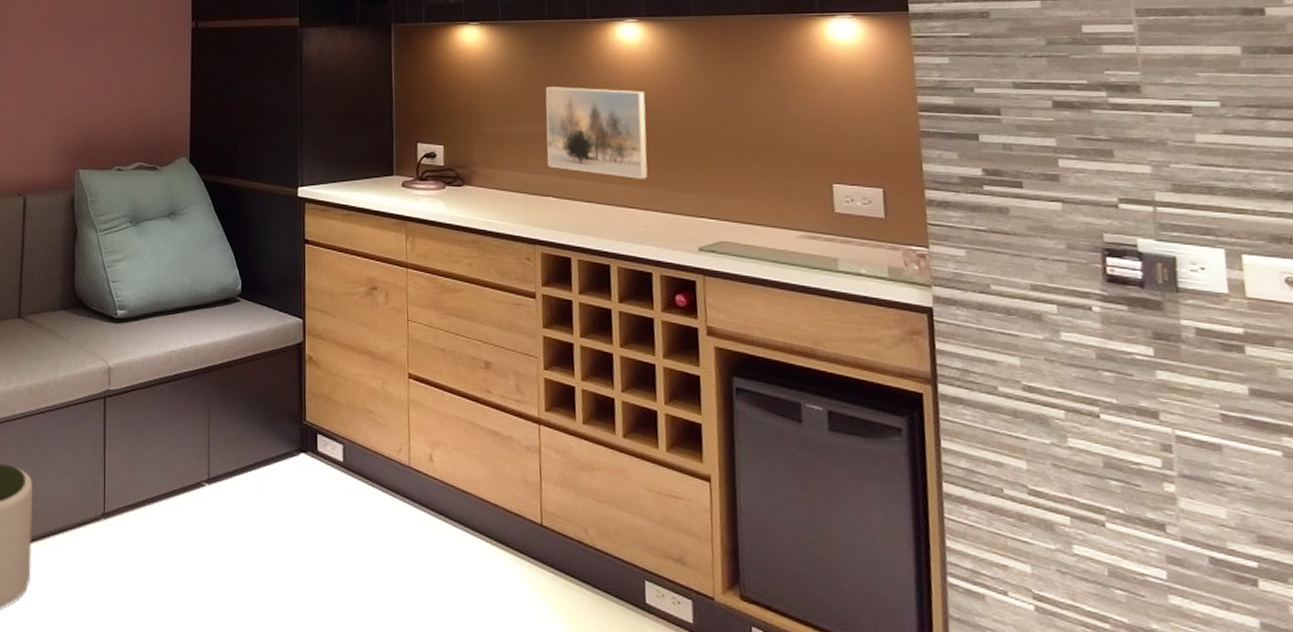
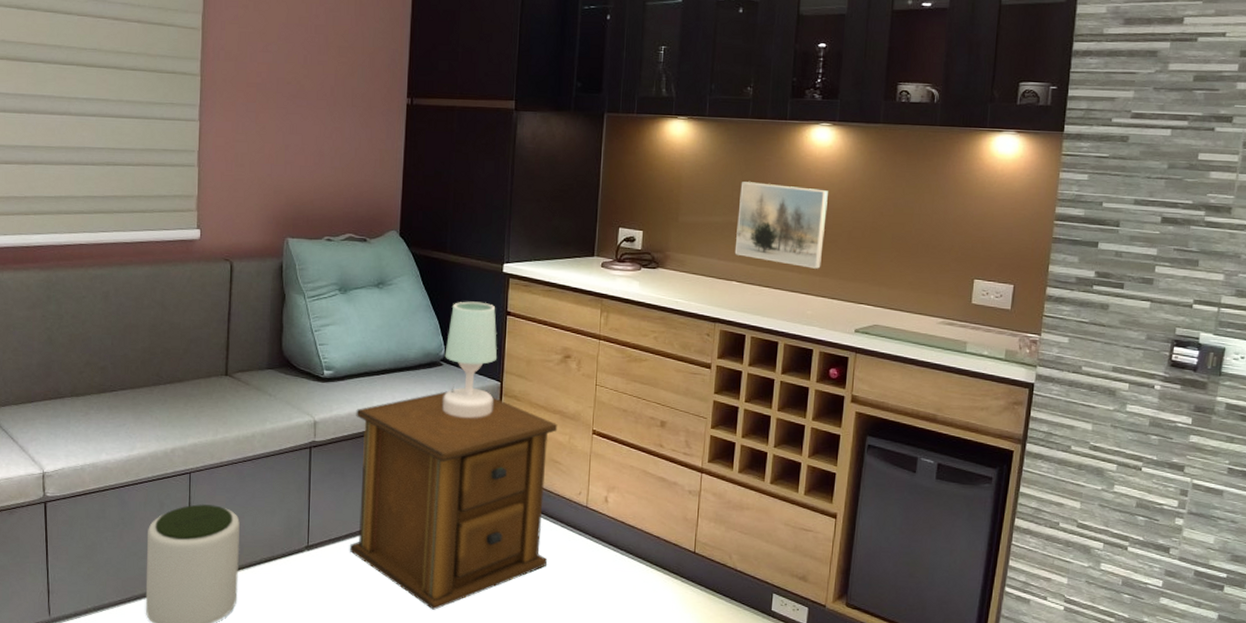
side table: none [148,330,370,595] -> present [349,391,558,610]
table lamp: none [241,229,298,361] -> present [442,301,498,418]

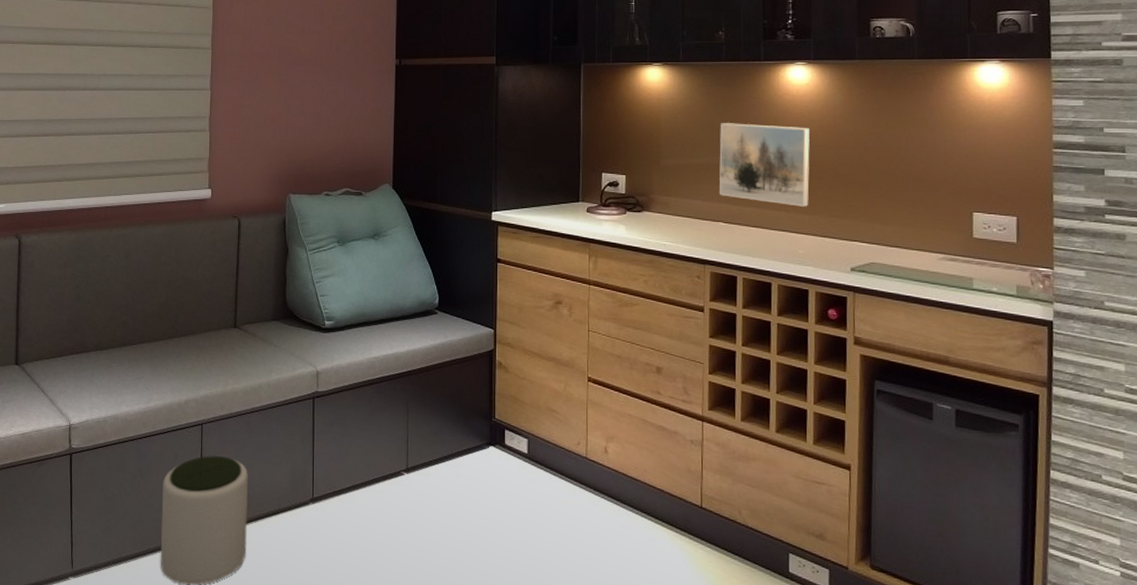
side table: present [349,391,558,610] -> none [352,339,553,567]
table lamp: present [442,301,498,418] -> none [439,250,490,366]

